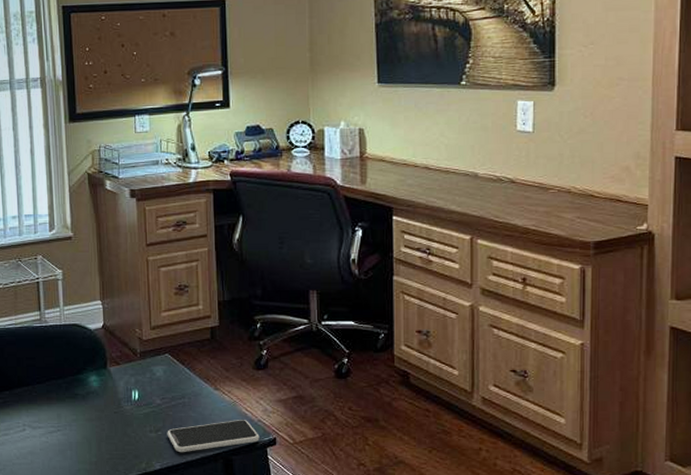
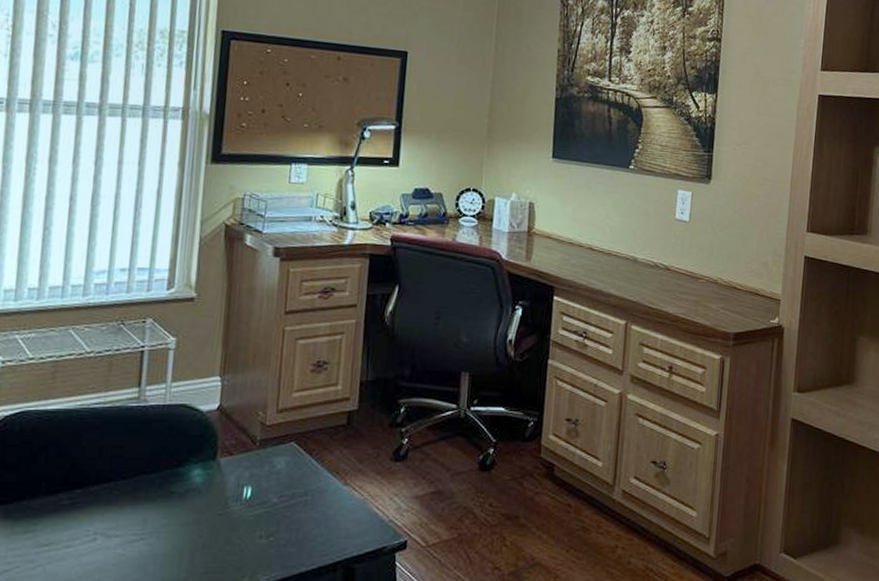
smartphone: present [167,420,260,453] -> none [280,520,389,563]

